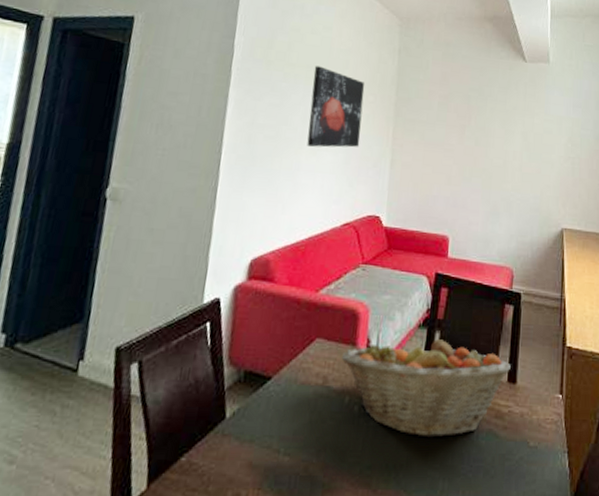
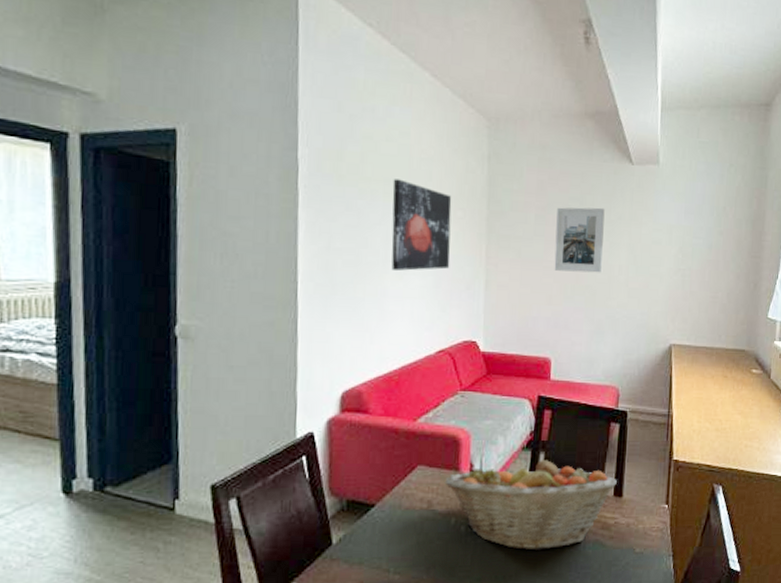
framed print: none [454,96,501,158] -> present [554,207,605,273]

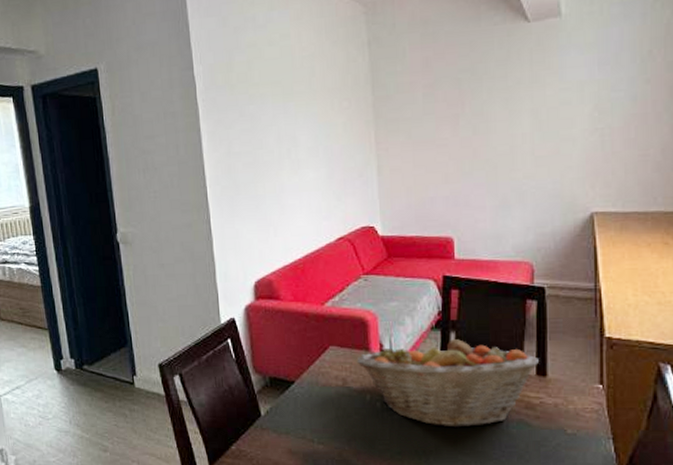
wall art: present [391,179,452,271] -> none [279,80,341,166]
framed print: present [554,207,605,273] -> none [446,74,502,148]

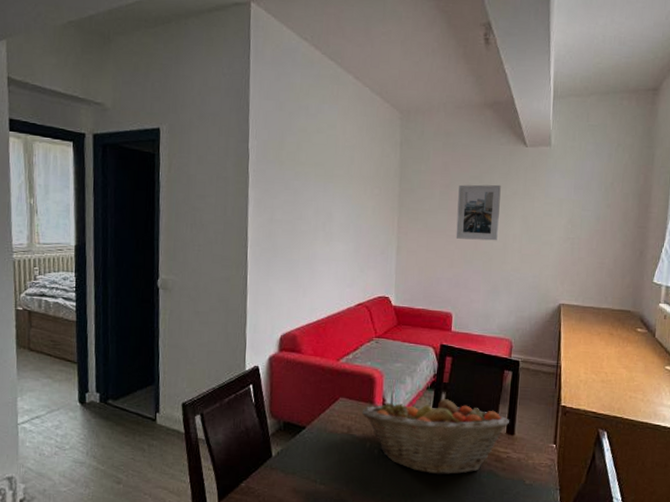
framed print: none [446,74,502,148] -> present [455,184,501,241]

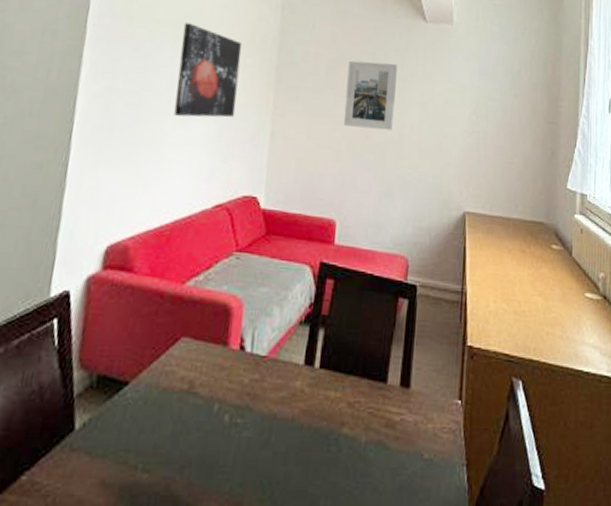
wall art: none [320,163,370,238] -> present [174,22,242,118]
fruit basket: present [361,396,509,475] -> none [210,334,404,450]

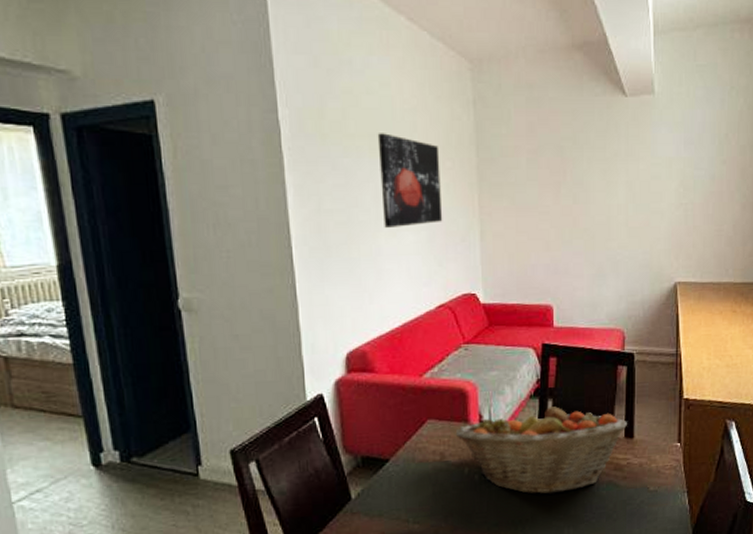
fruit basket: none [210,334,404,450] -> present [455,405,627,495]
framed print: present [343,60,397,131] -> none [549,145,599,215]

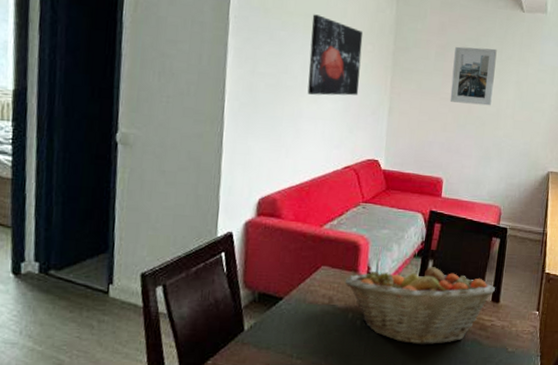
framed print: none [549,145,599,215] -> present [449,46,497,106]

